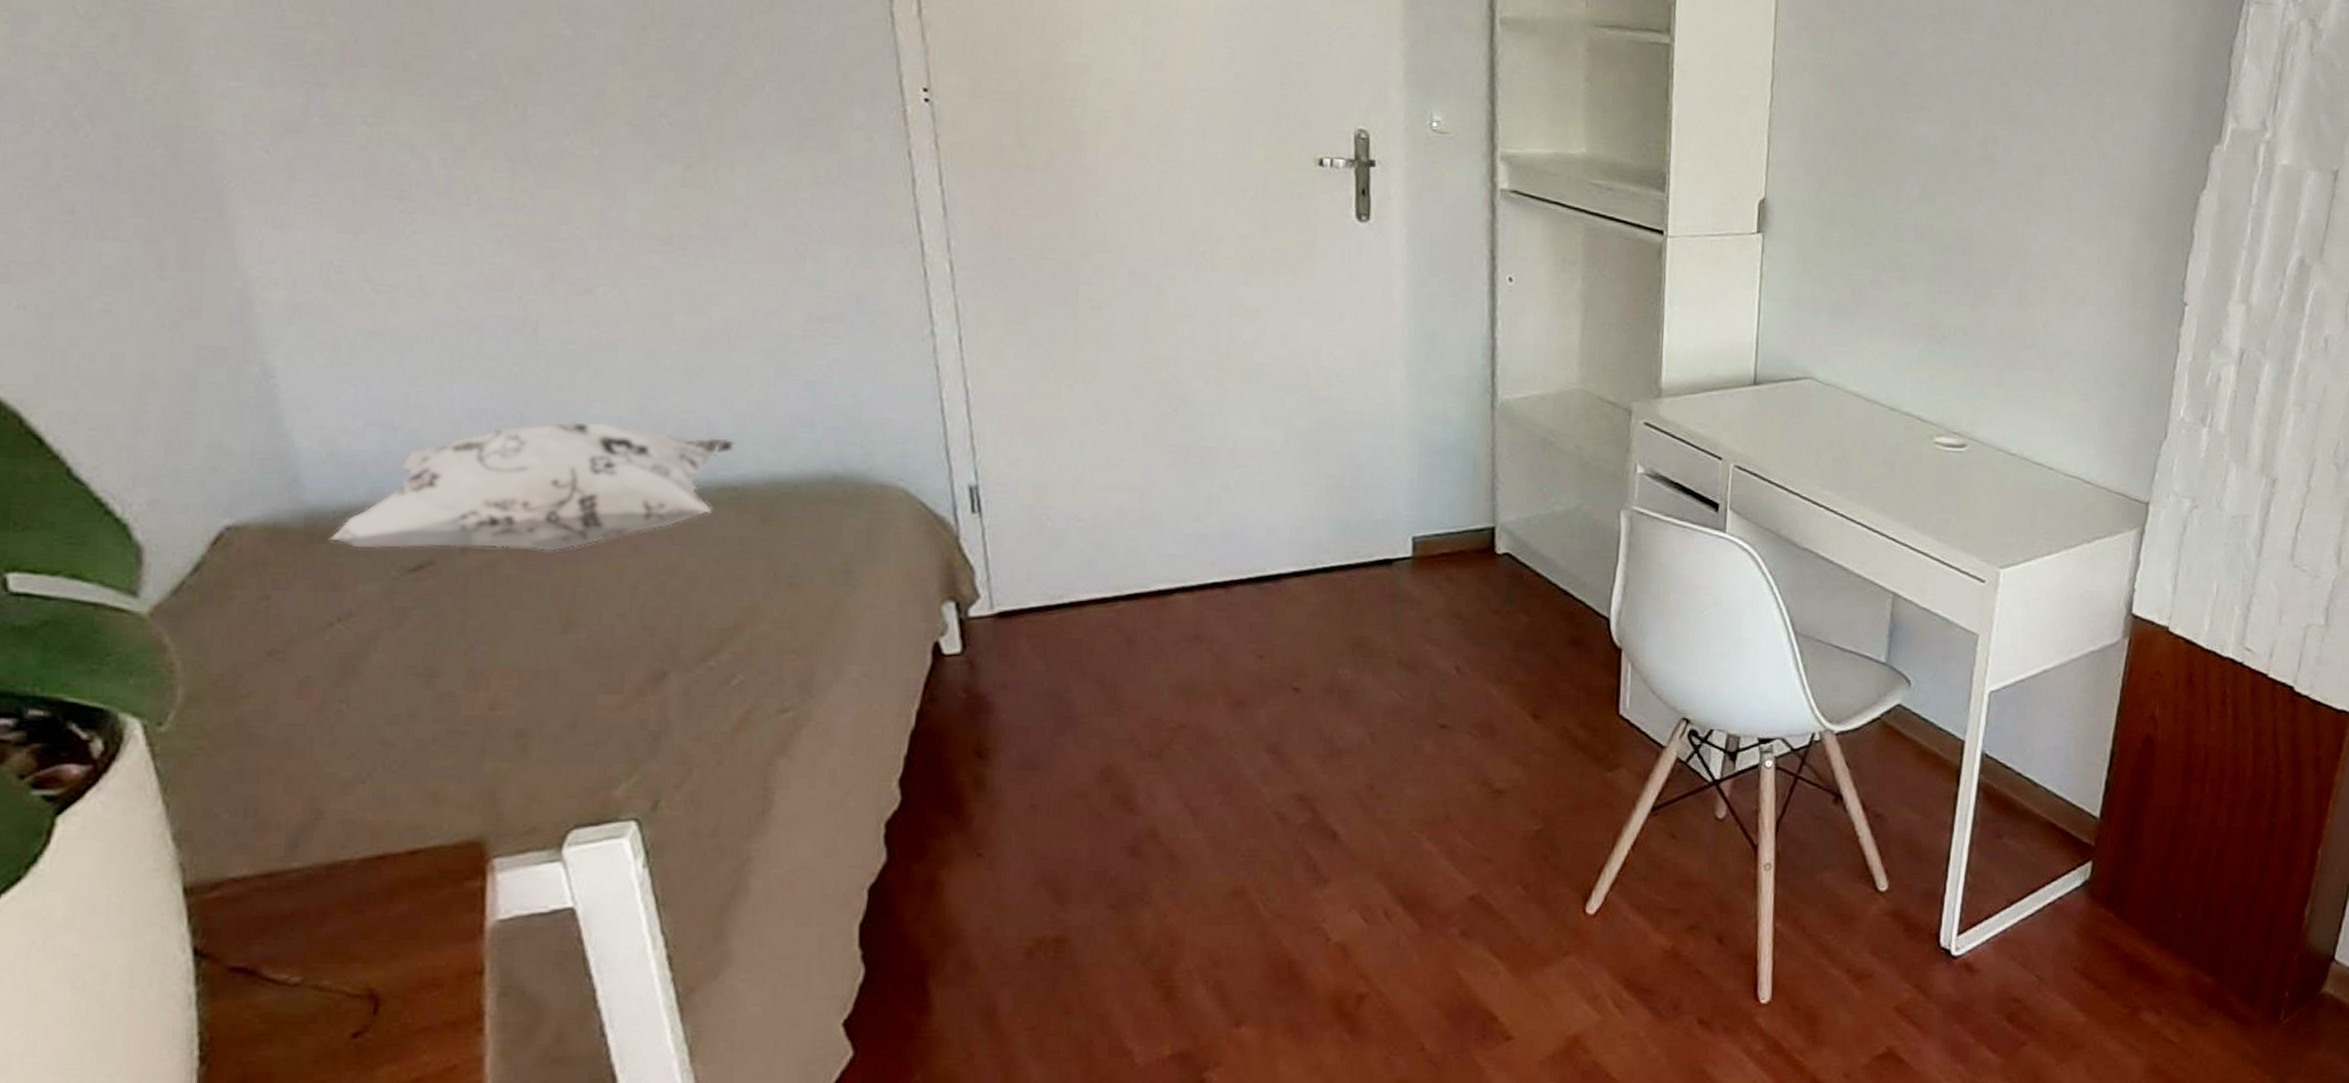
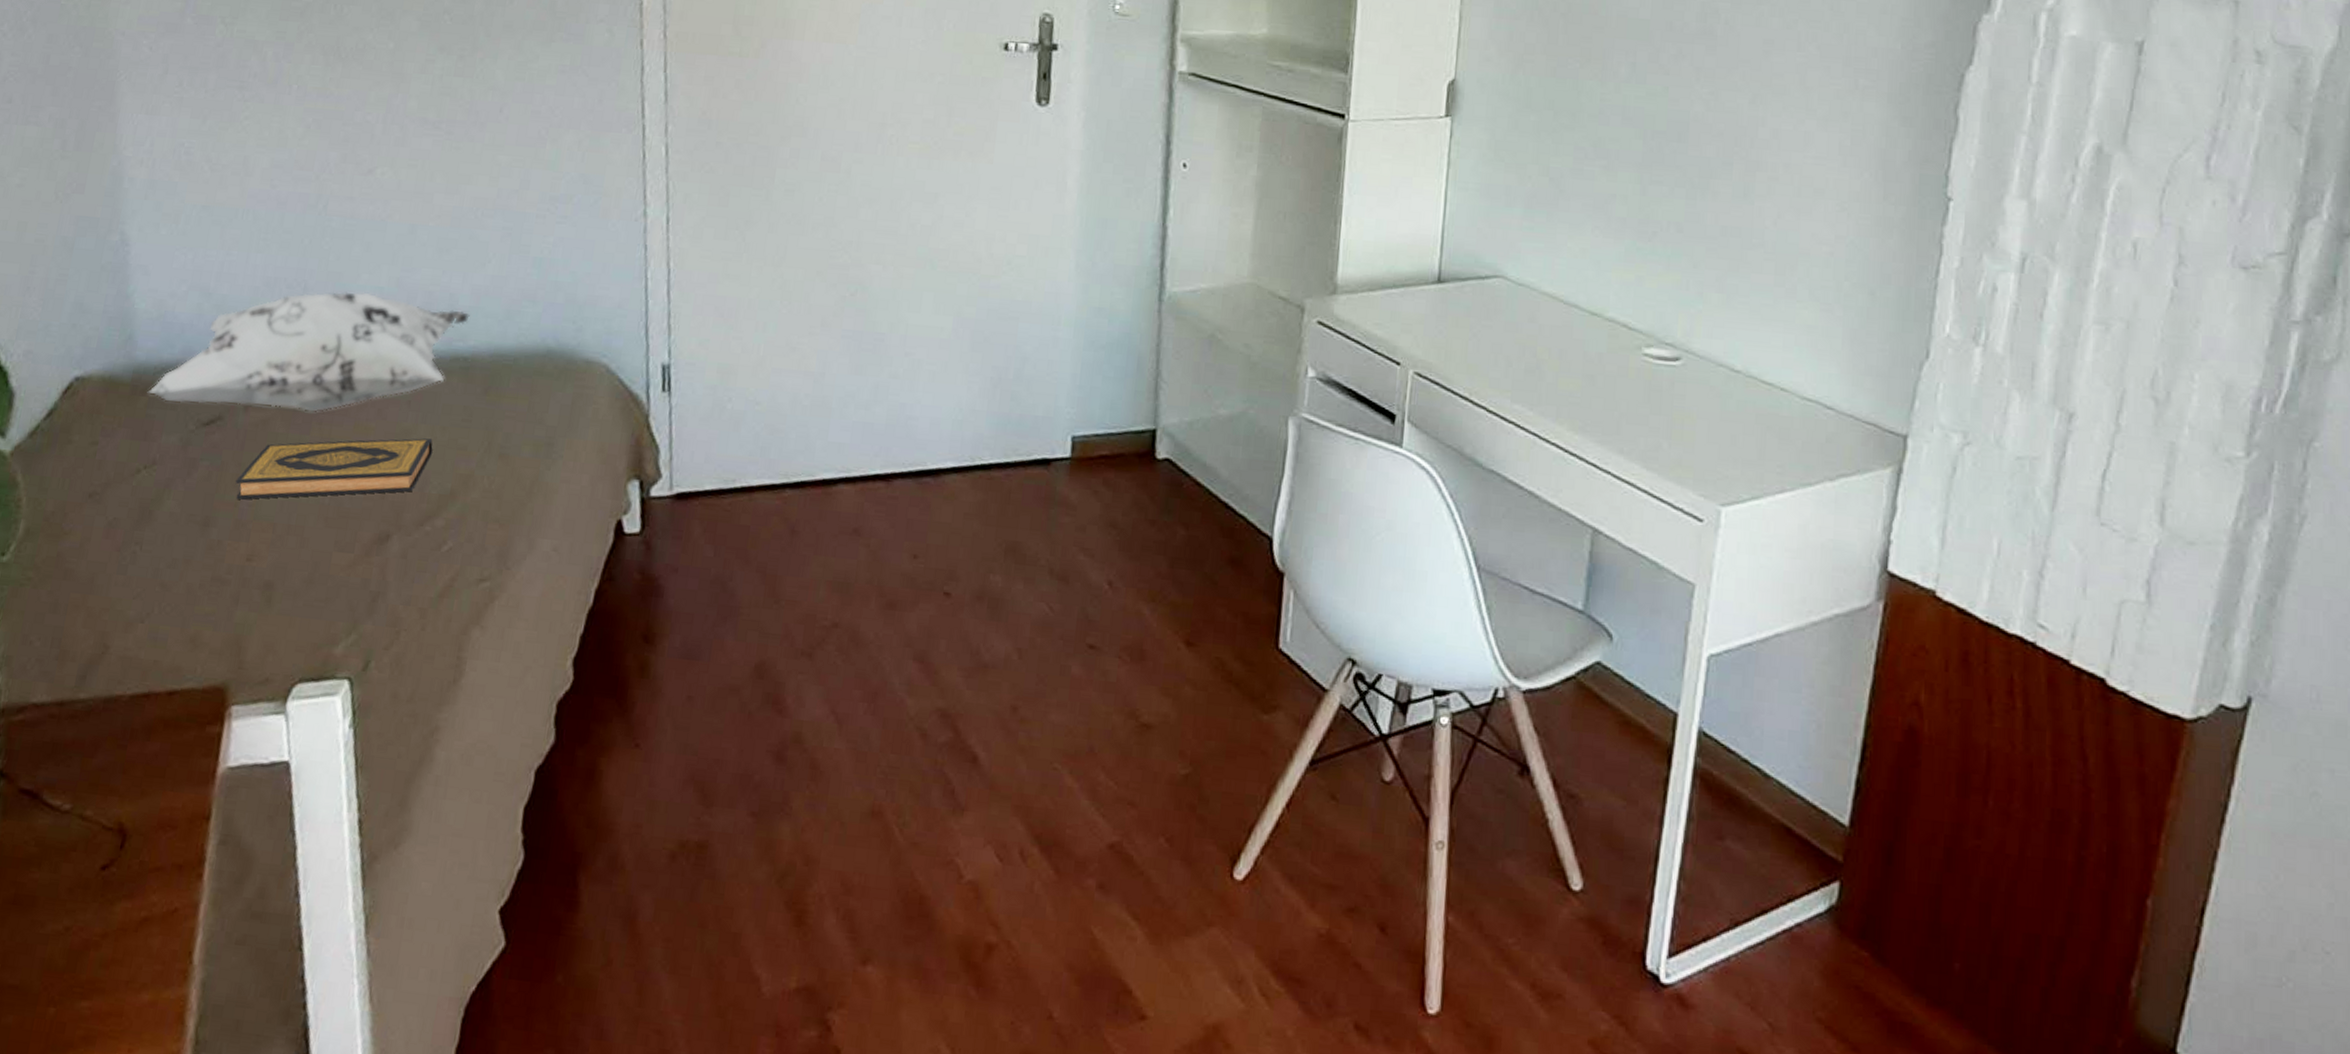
hardback book: none [462,572,707,647] -> present [236,438,433,500]

